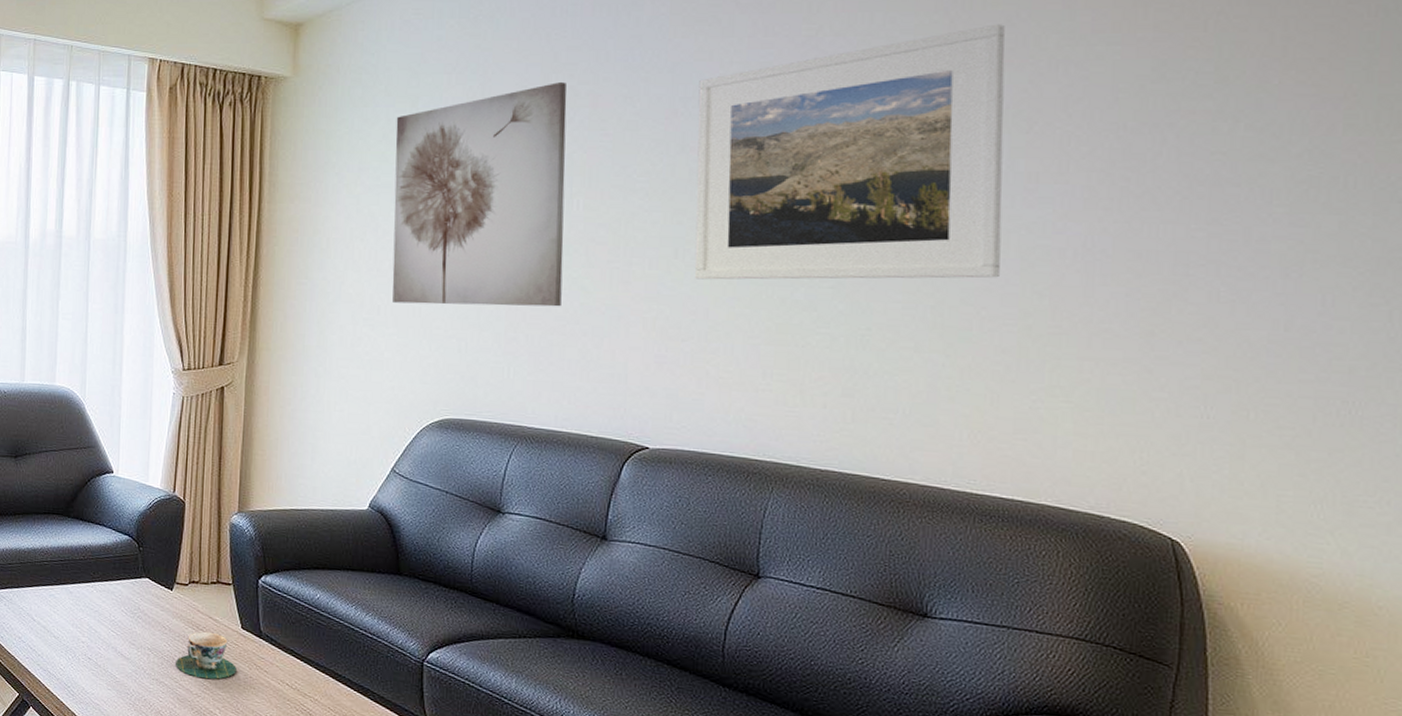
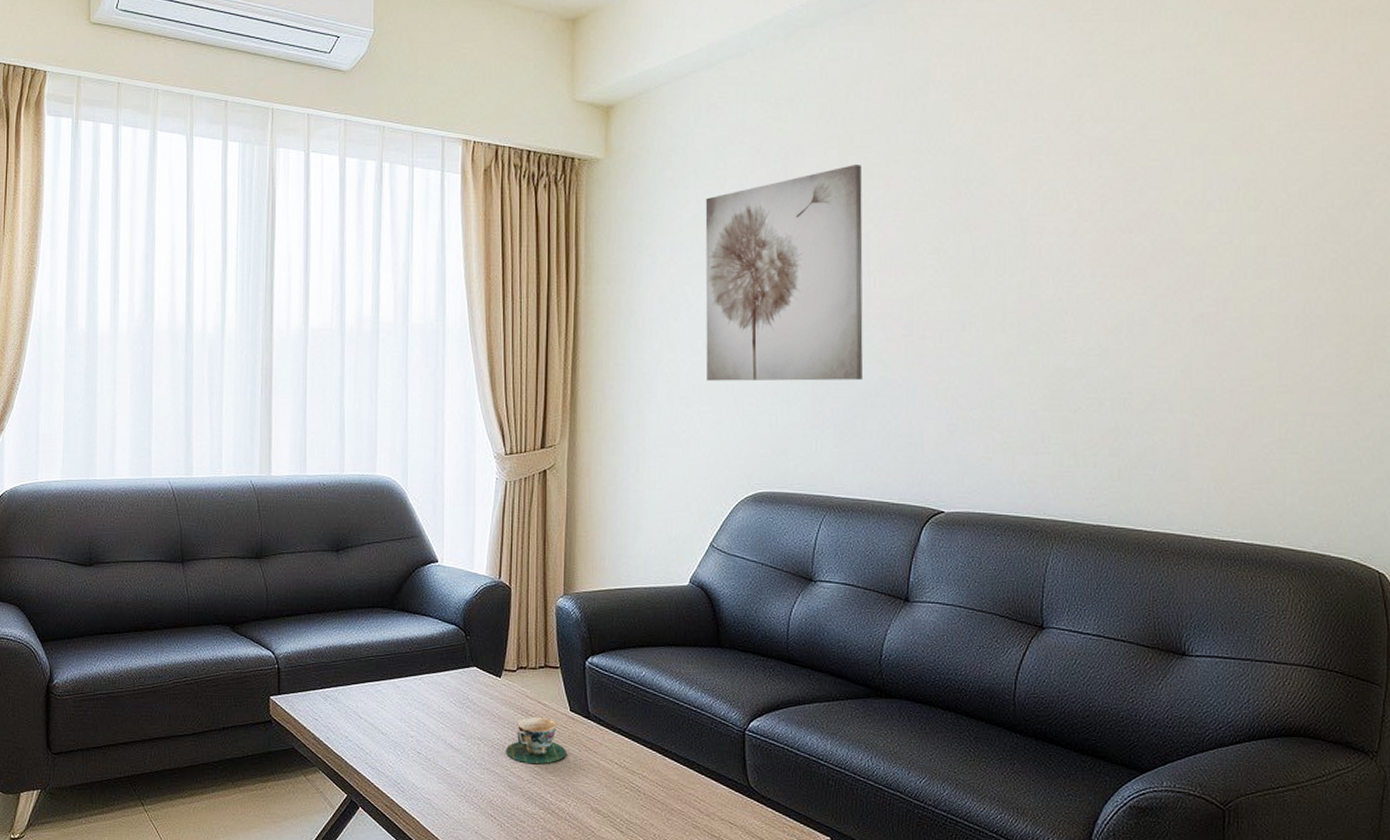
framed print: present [694,24,1005,280] -> none [979,112,1237,351]

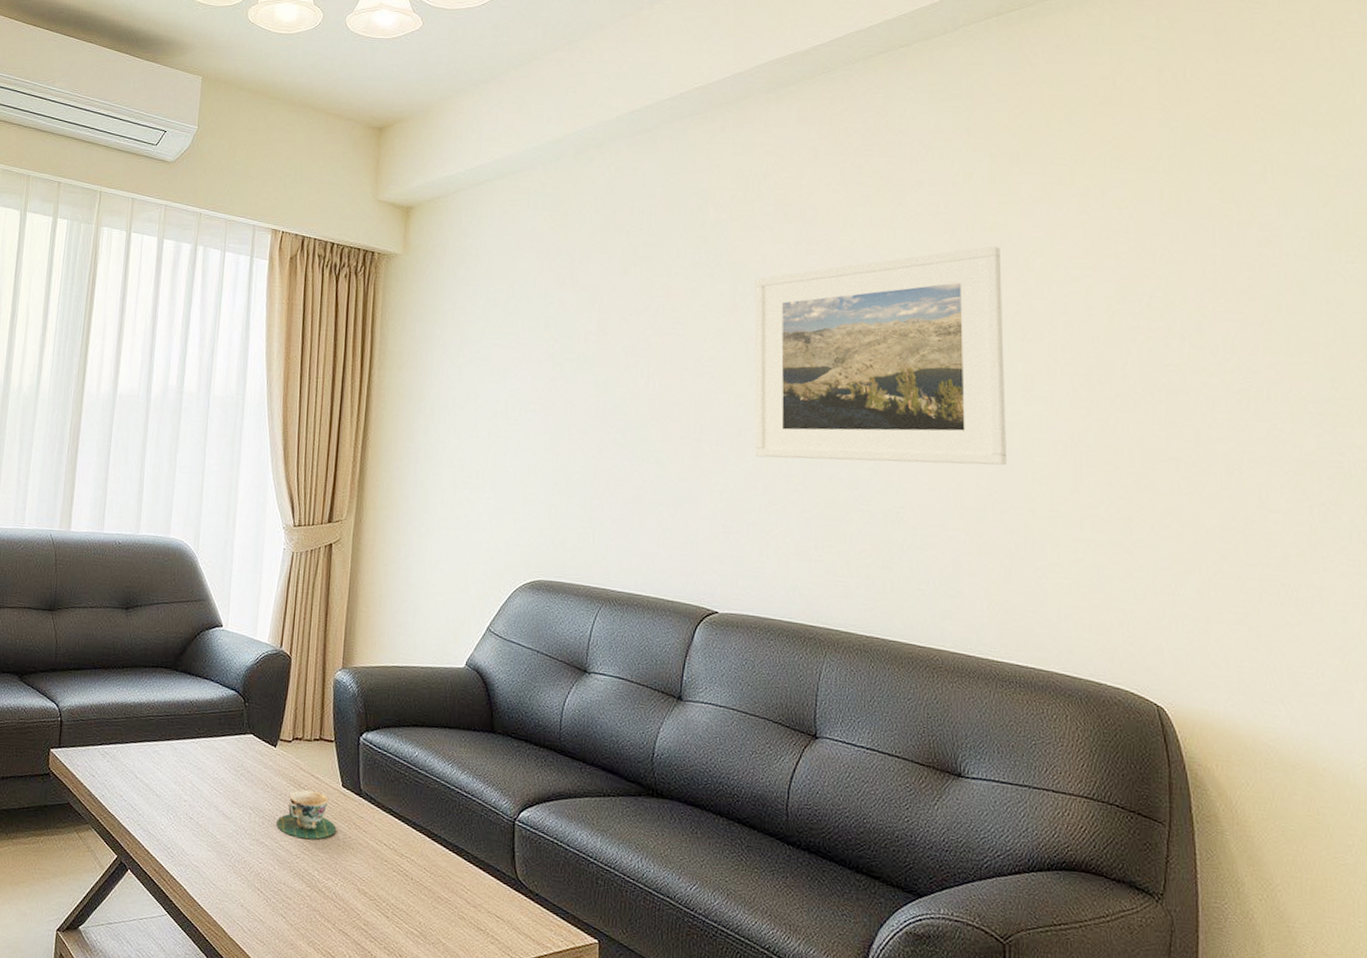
wall art: present [705,165,863,381] -> none [490,274,644,478]
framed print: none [979,112,1237,351] -> present [754,246,1006,466]

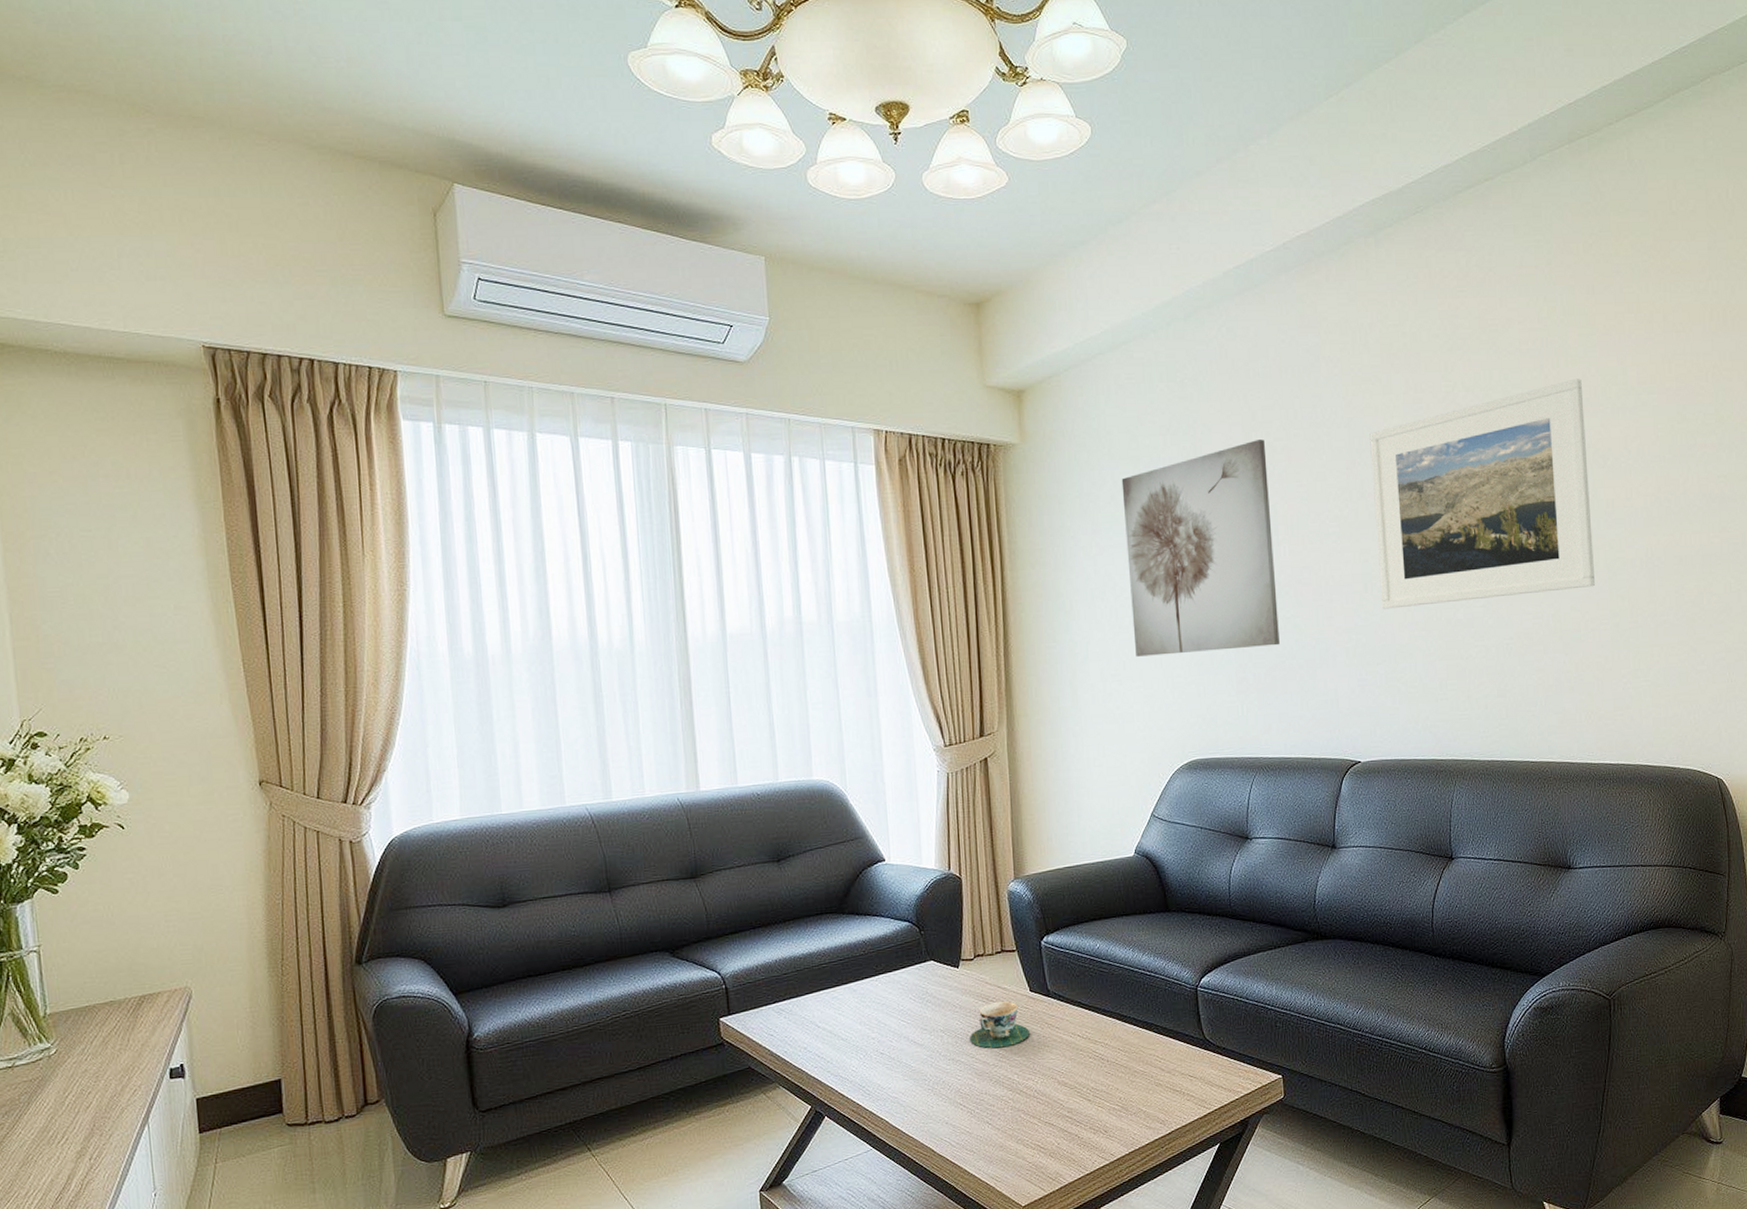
wall art: none [490,274,644,478] -> present [1121,439,1280,657]

